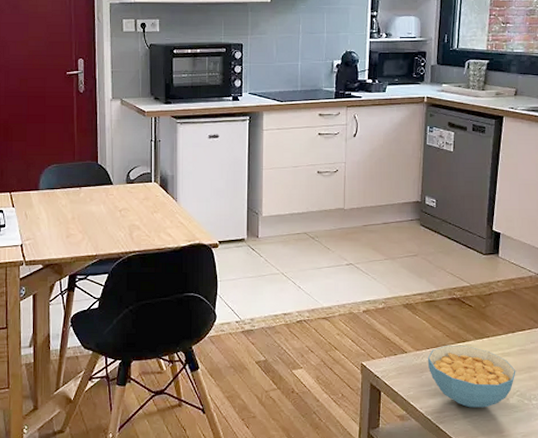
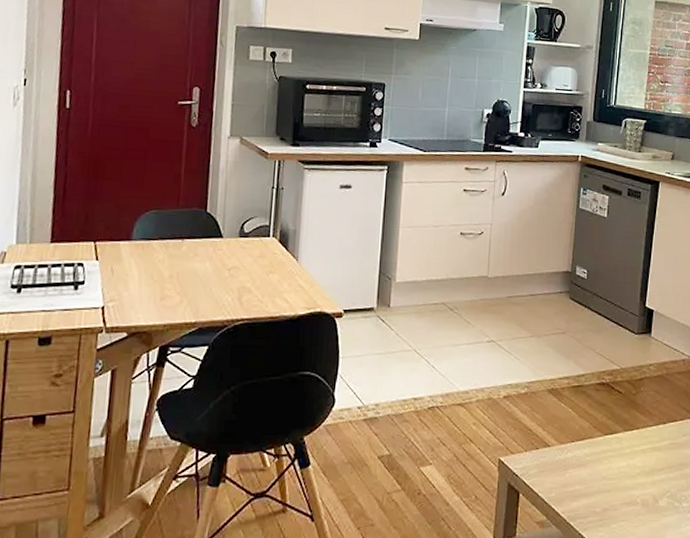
cereal bowl: present [427,345,516,408] -> none [572,437,667,512]

